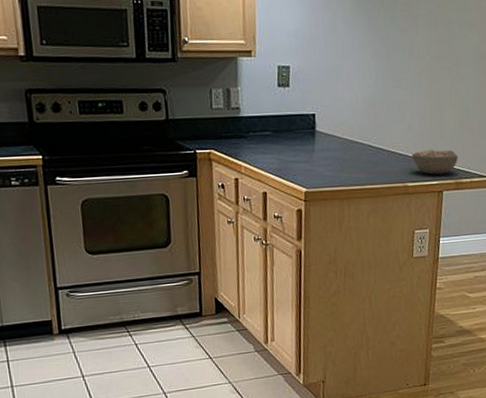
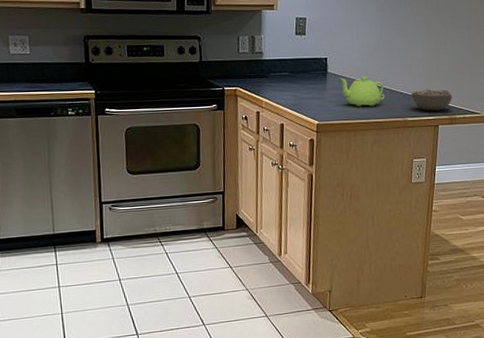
teapot: none [329,135,382,171] -> present [339,76,385,107]

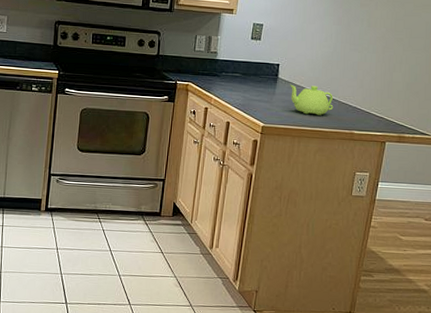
bowl: present [411,89,453,111] -> none [360,104,404,127]

